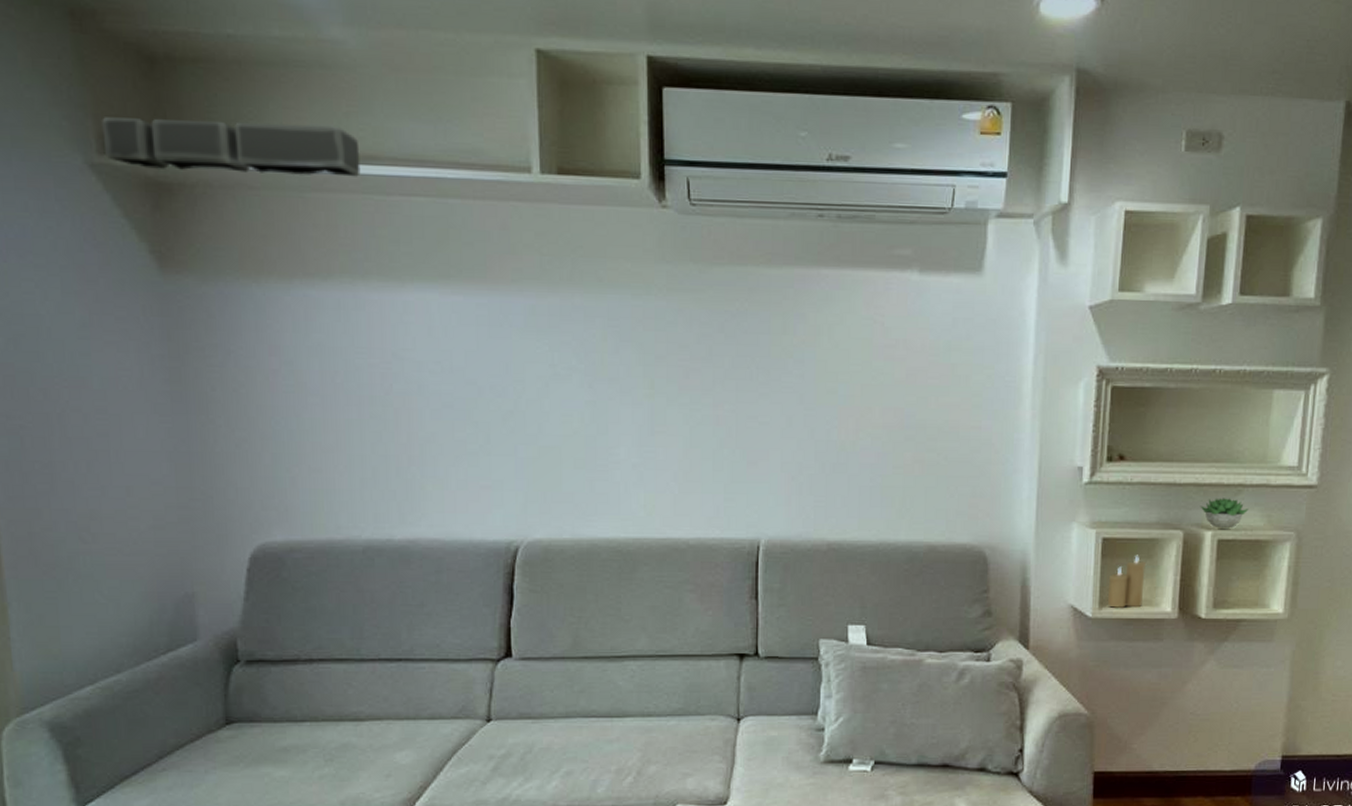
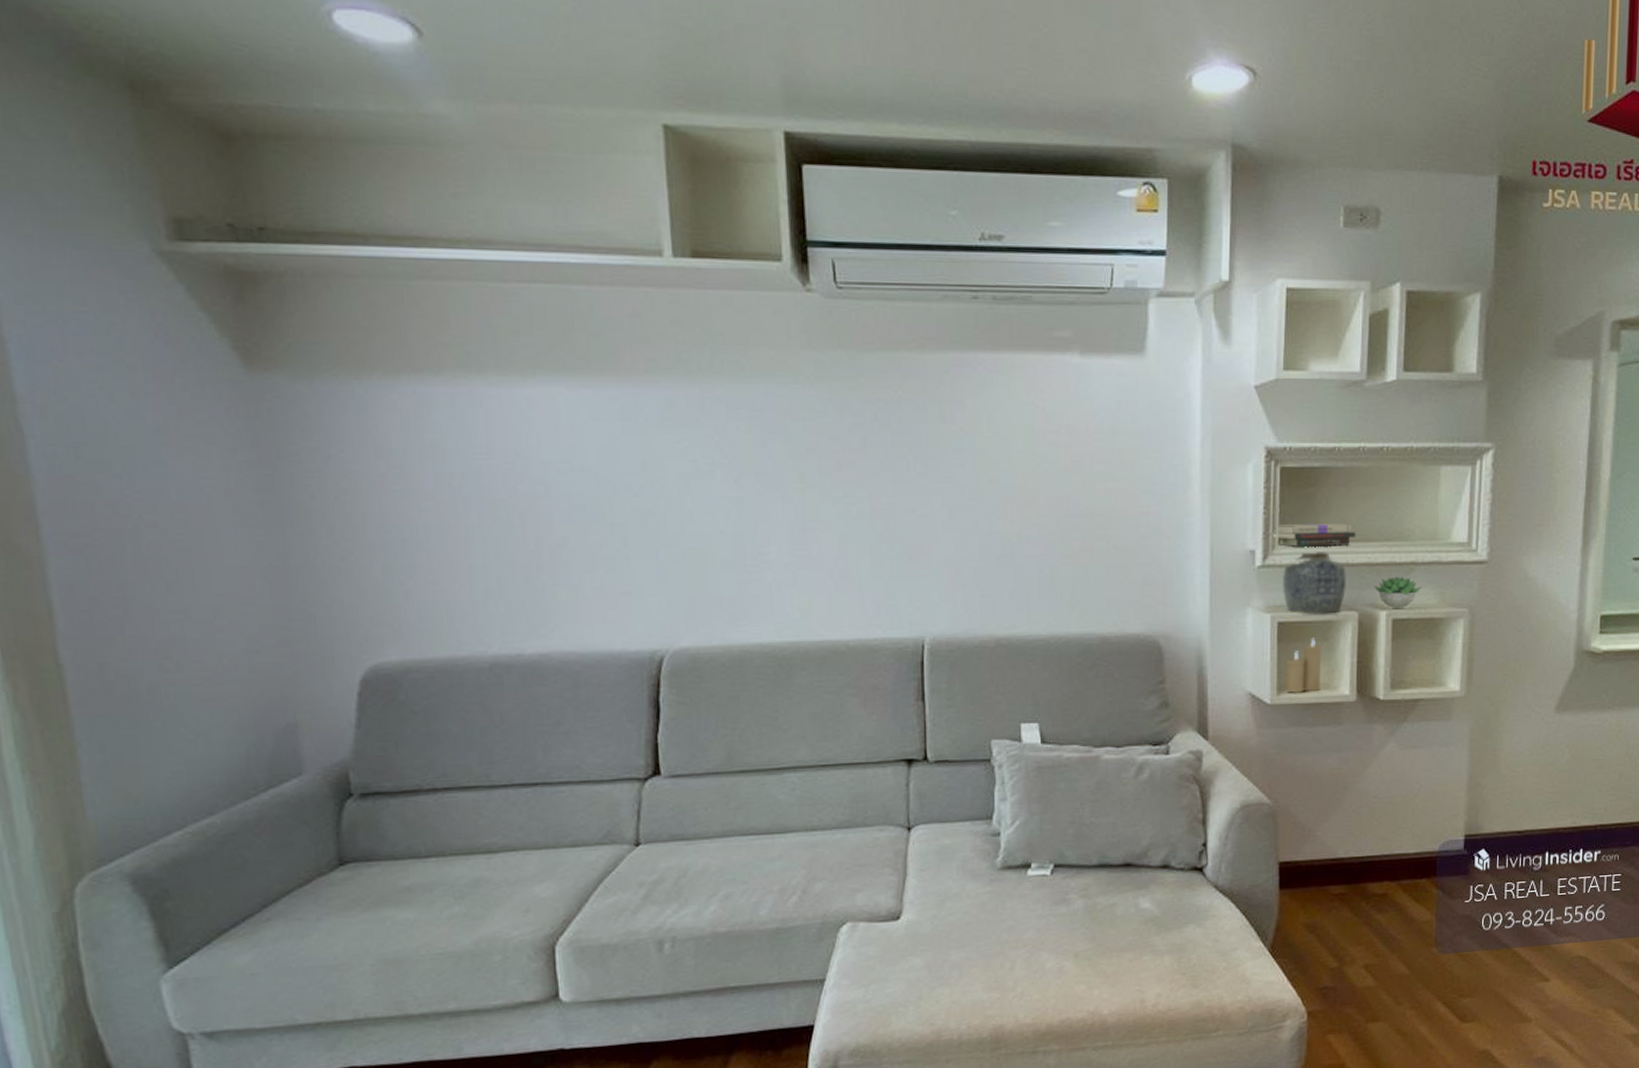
storage boxes: present [101,117,361,177] -> none [171,200,472,263]
books: none [1101,442,1185,466] -> present [1273,524,1356,547]
decorative jar: none [1108,470,1173,532] -> present [1283,552,1346,614]

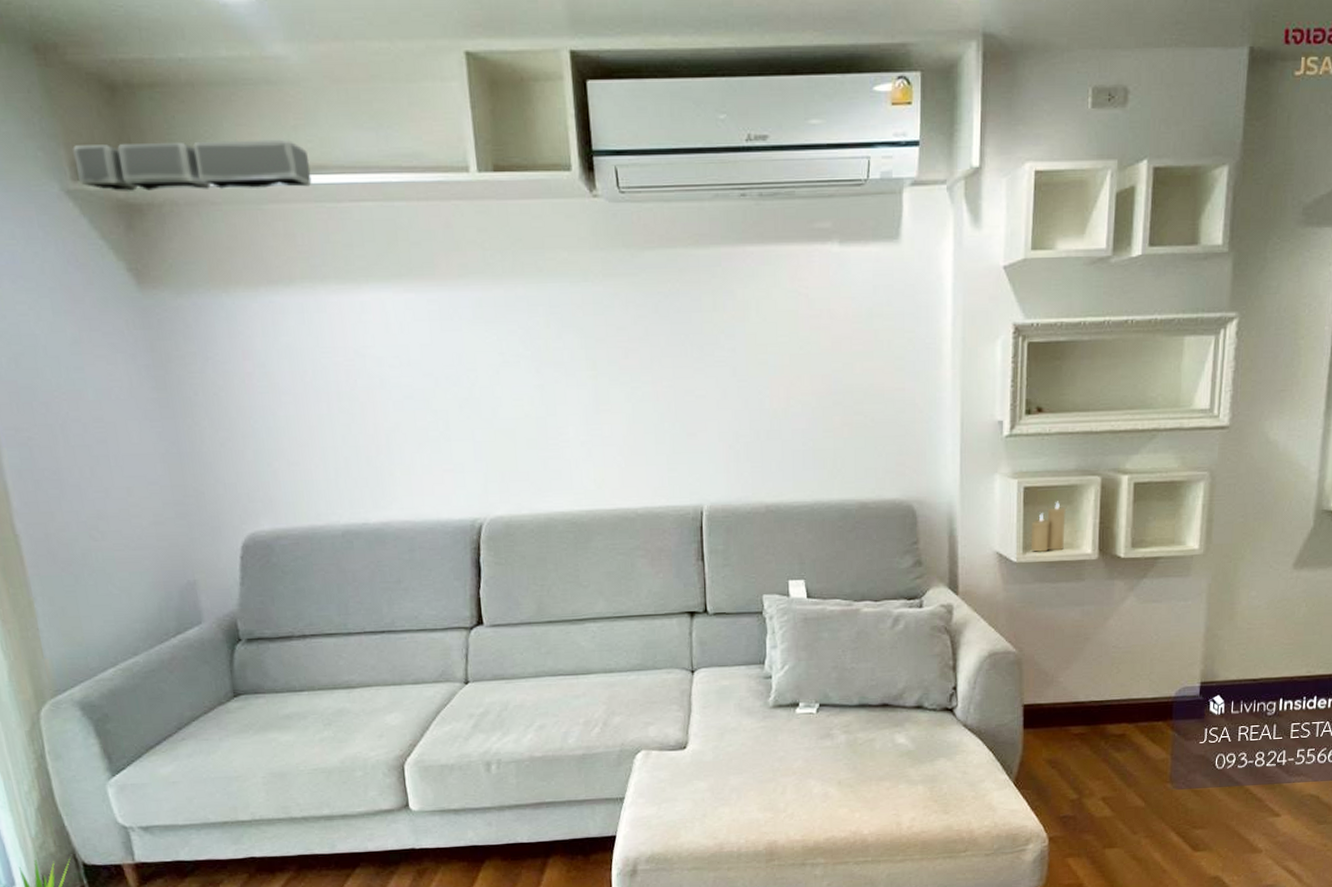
storage boxes: none [171,200,472,263] -> present [72,139,312,191]
books: present [1273,524,1356,547] -> none [1020,394,1100,417]
decorative jar: present [1283,552,1346,614] -> none [1029,421,1090,479]
succulent plant: present [1373,576,1422,609] -> none [1116,443,1163,473]

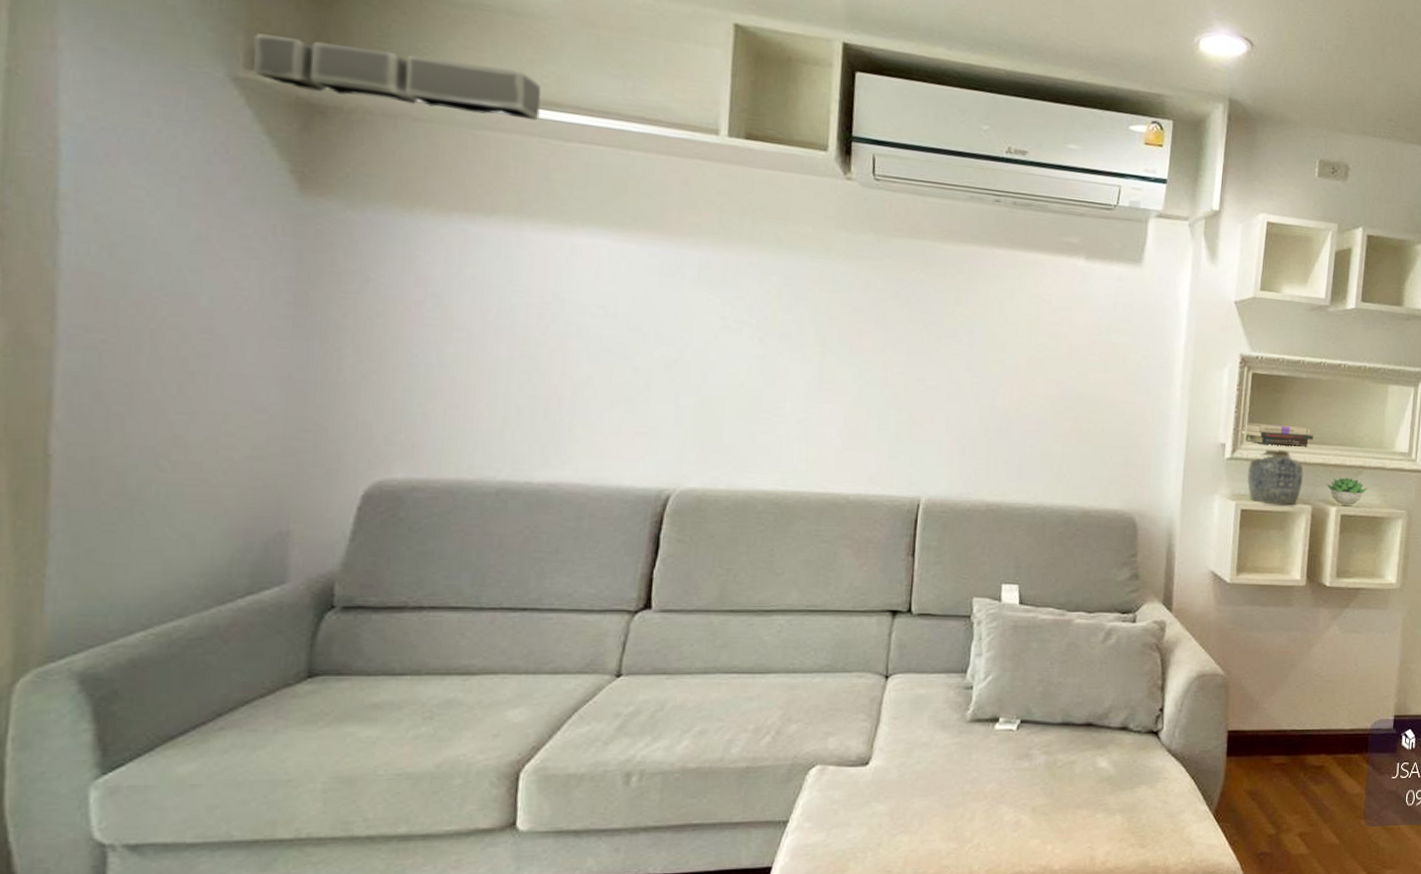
books: none [1020,394,1100,417] -> present [1242,423,1314,447]
decorative jar: none [1029,421,1090,479] -> present [1247,449,1304,506]
candle: present [1030,501,1066,553] -> none [1244,526,1279,576]
succulent plant: none [1116,443,1163,473] -> present [1326,477,1368,506]

